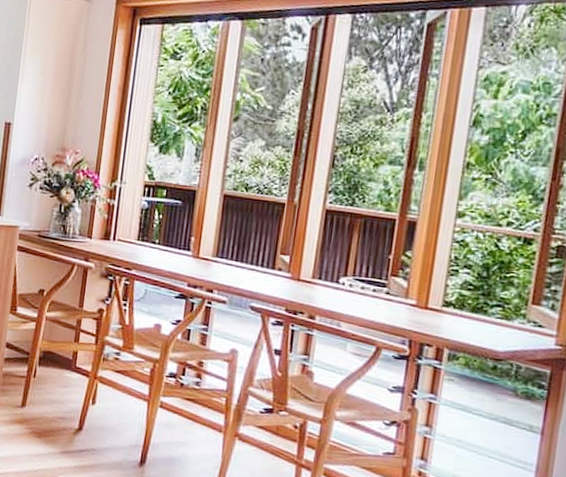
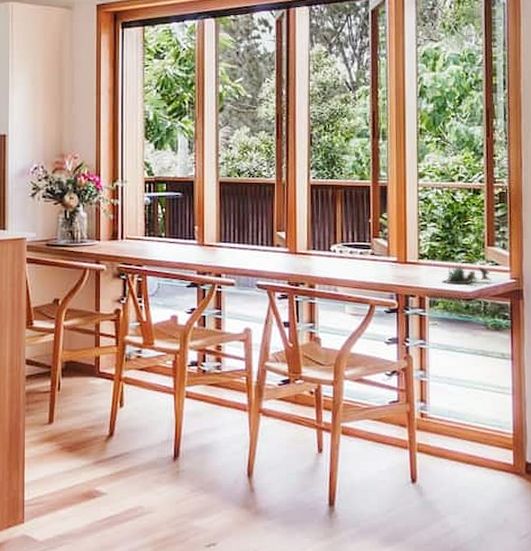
succulent plant: none [466,319,531,343] -> present [441,264,492,285]

